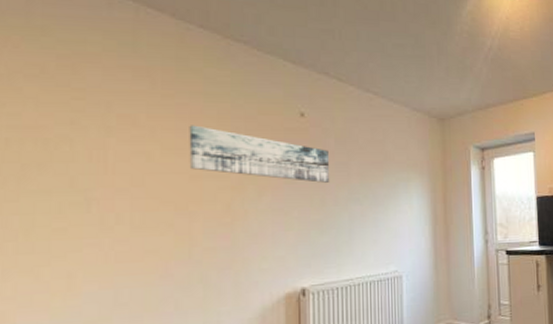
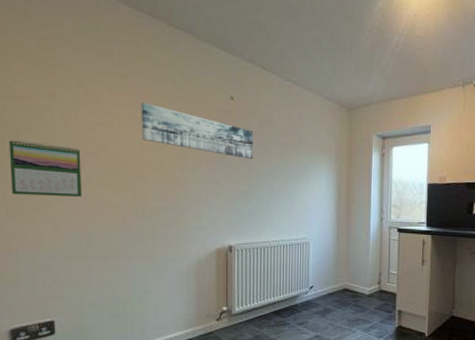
calendar: none [11,178,109,247] -> present [9,139,82,197]

